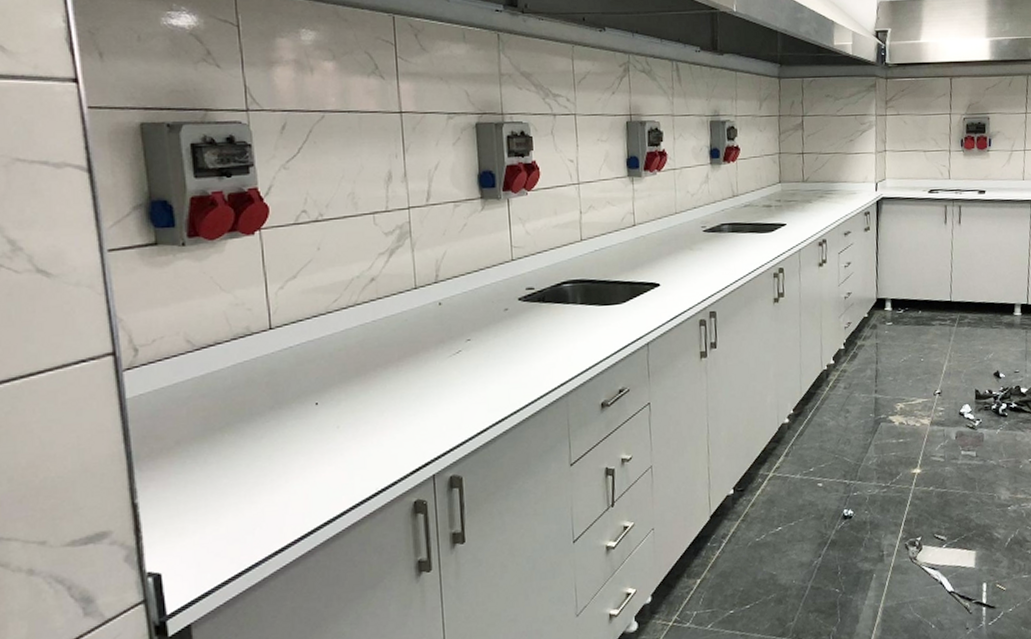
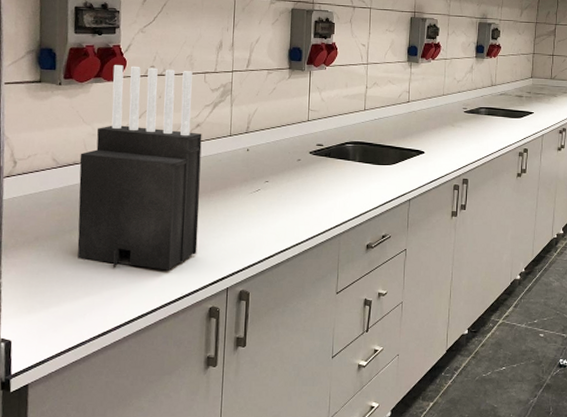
knife block: none [222,212,390,468] -> present [77,65,202,271]

